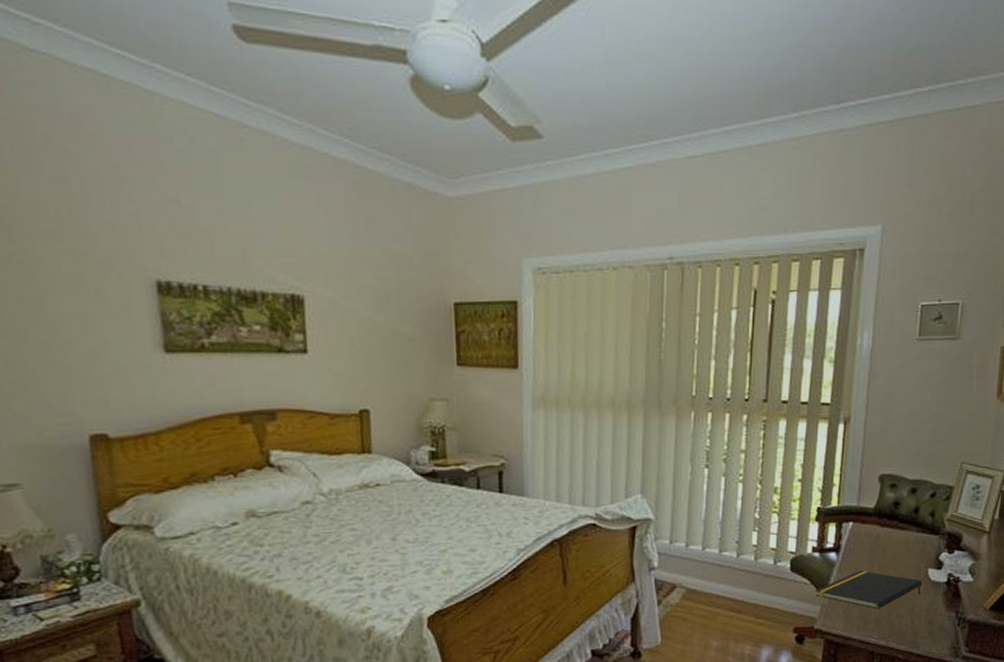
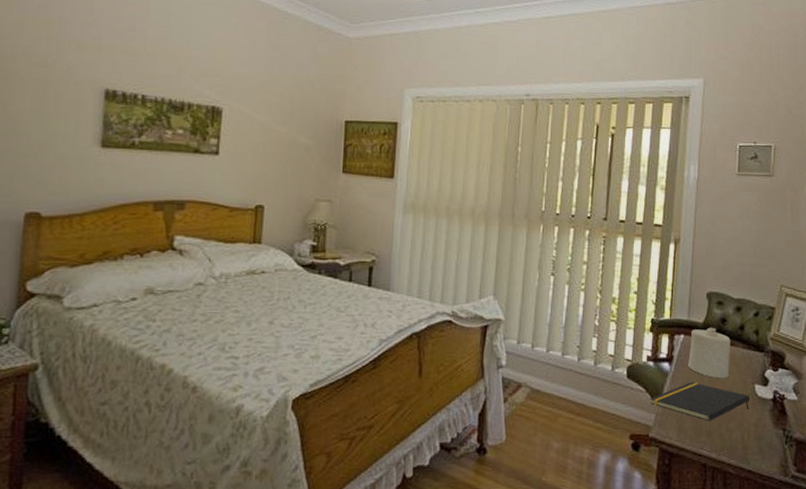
candle: none [857,512,904,566] -> present [688,327,731,379]

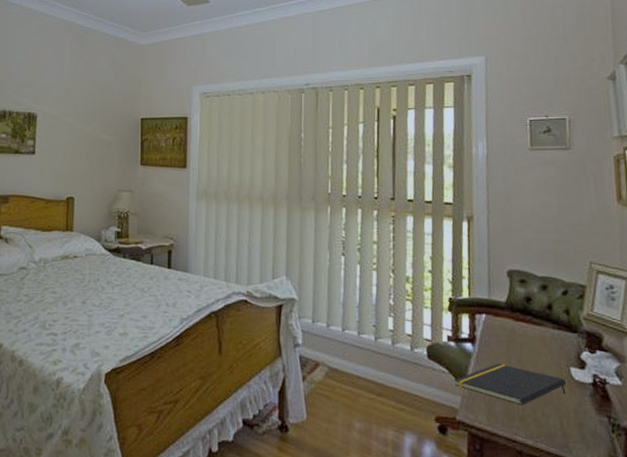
candle: present [688,327,731,379] -> none [492,306,540,361]

